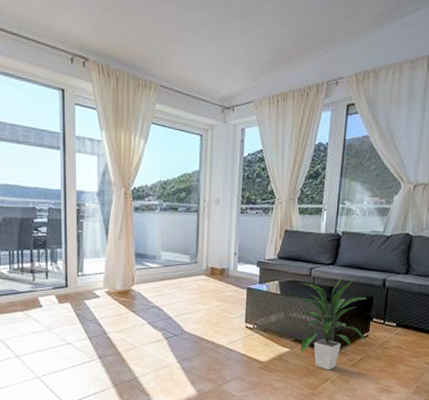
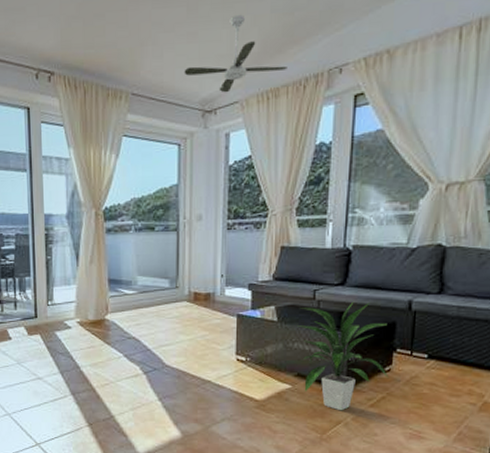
ceiling fan: none [207,24,294,93] -> present [184,14,287,93]

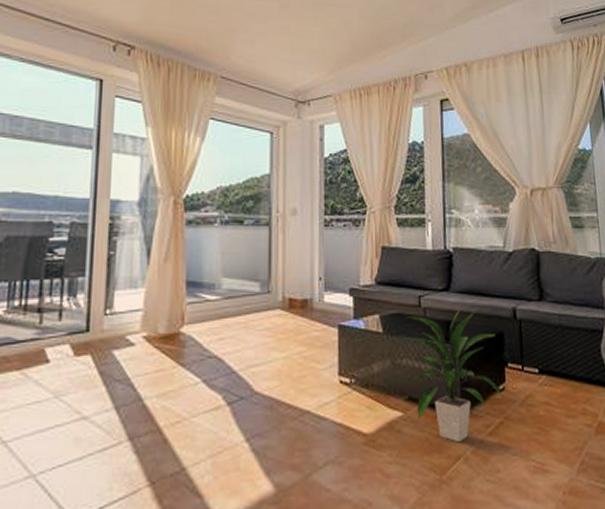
ceiling fan: present [184,14,287,93] -> none [276,16,377,86]

